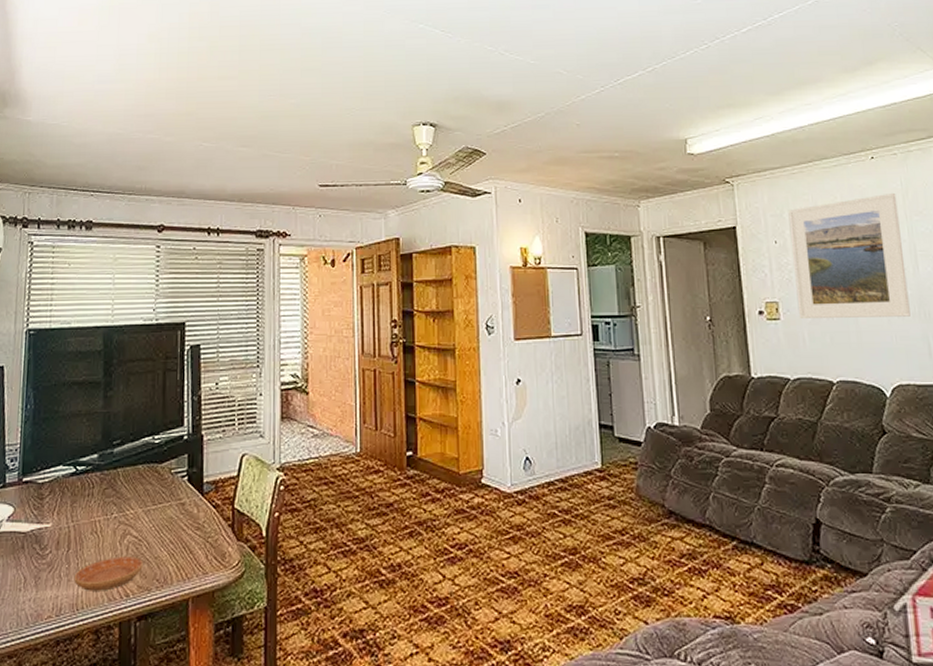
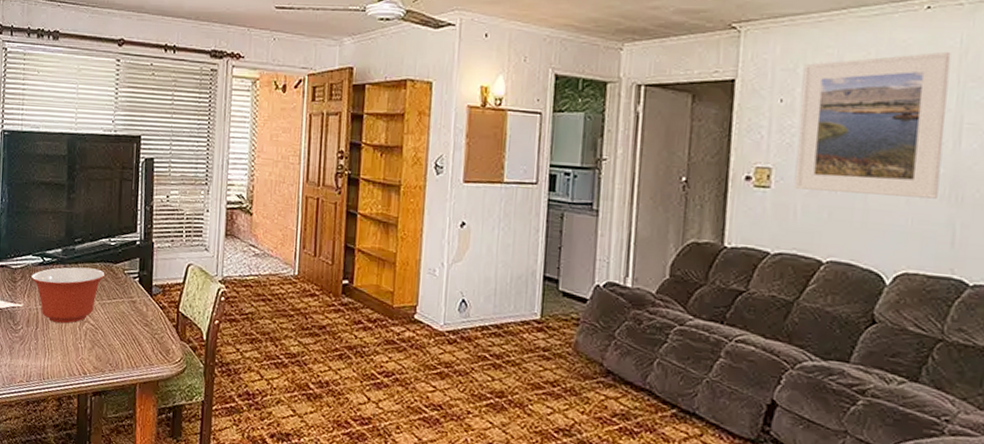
mixing bowl: none [62,472,149,540] -> present [31,267,105,324]
saucer: present [74,556,143,591] -> none [41,339,99,367]

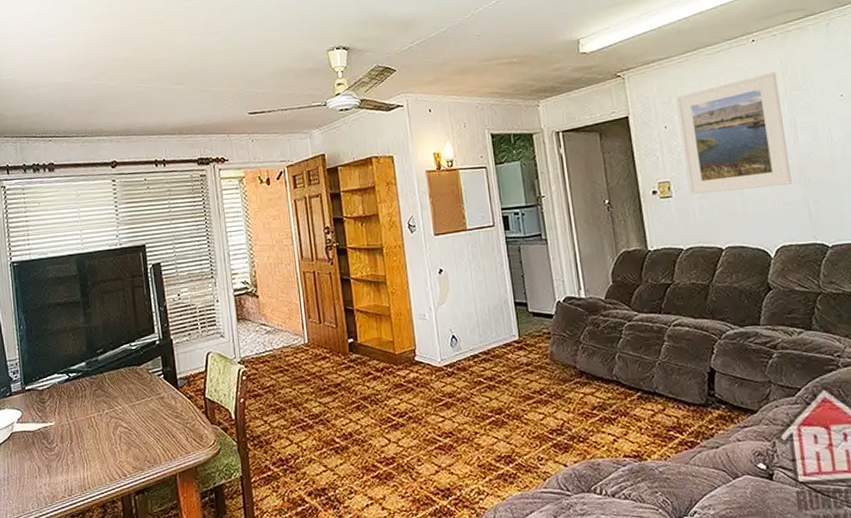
mixing bowl: present [31,267,105,324] -> none [59,374,131,433]

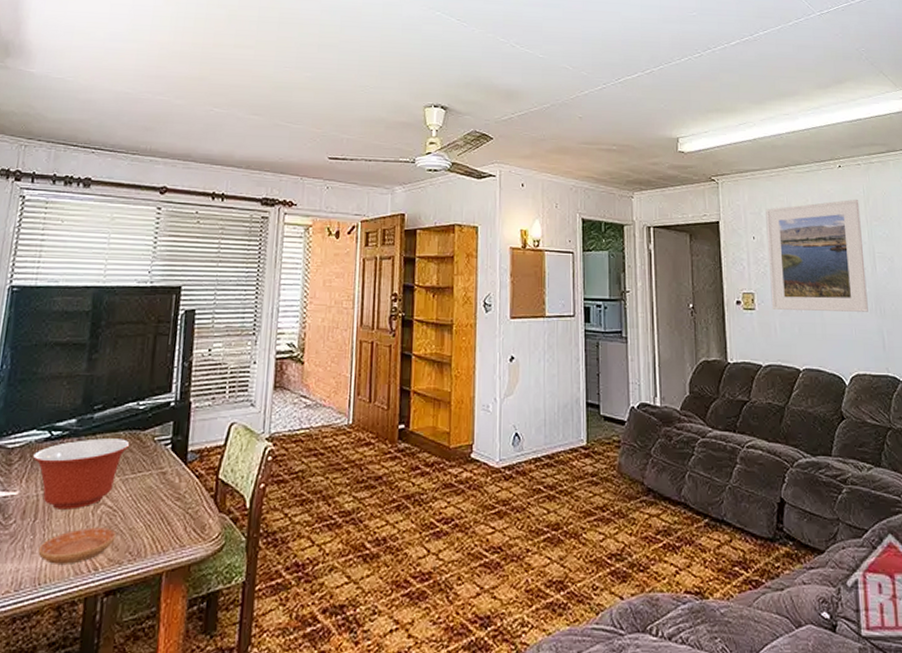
mixing bowl: none [59,374,131,433] -> present [33,438,130,510]
saucer: none [79,443,135,474] -> present [38,527,116,564]

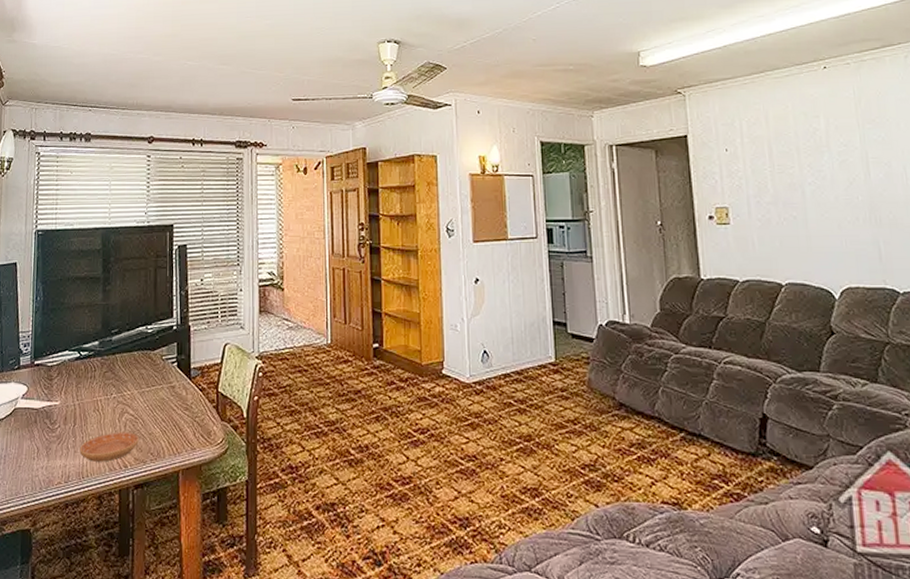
mixing bowl: present [33,438,130,510] -> none [68,357,143,417]
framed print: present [766,199,868,312] -> none [739,101,861,223]

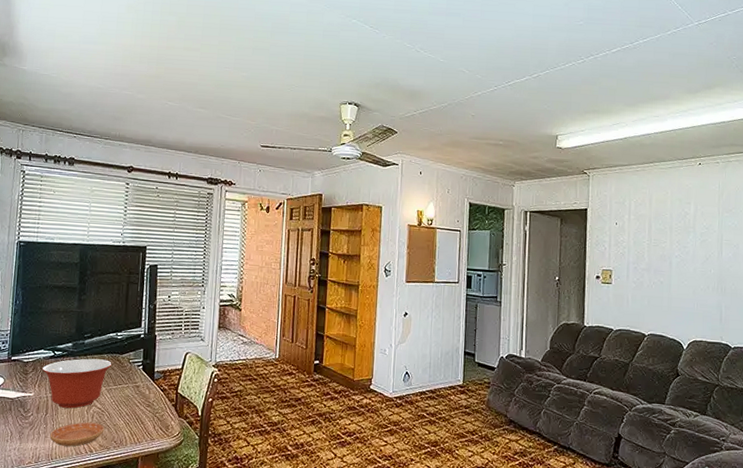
mixing bowl: none [68,357,143,417] -> present [42,358,112,409]

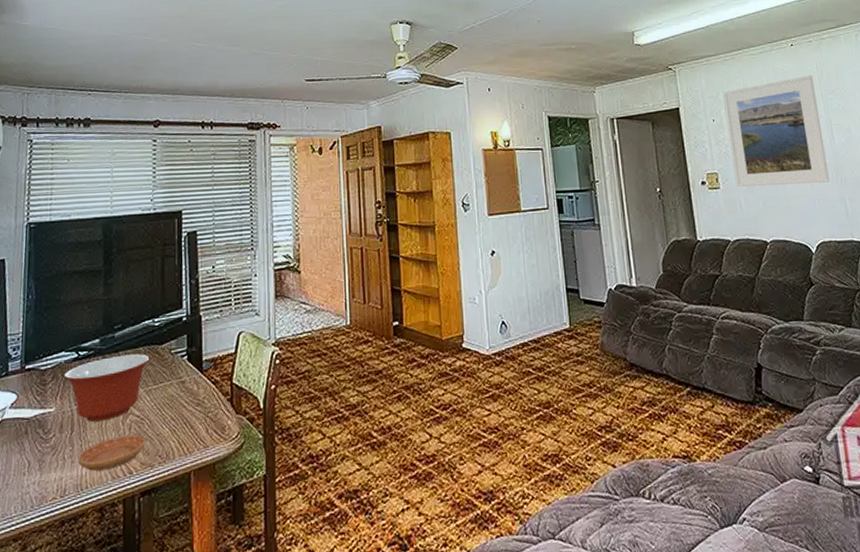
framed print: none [626,193,714,290] -> present [723,74,830,187]

